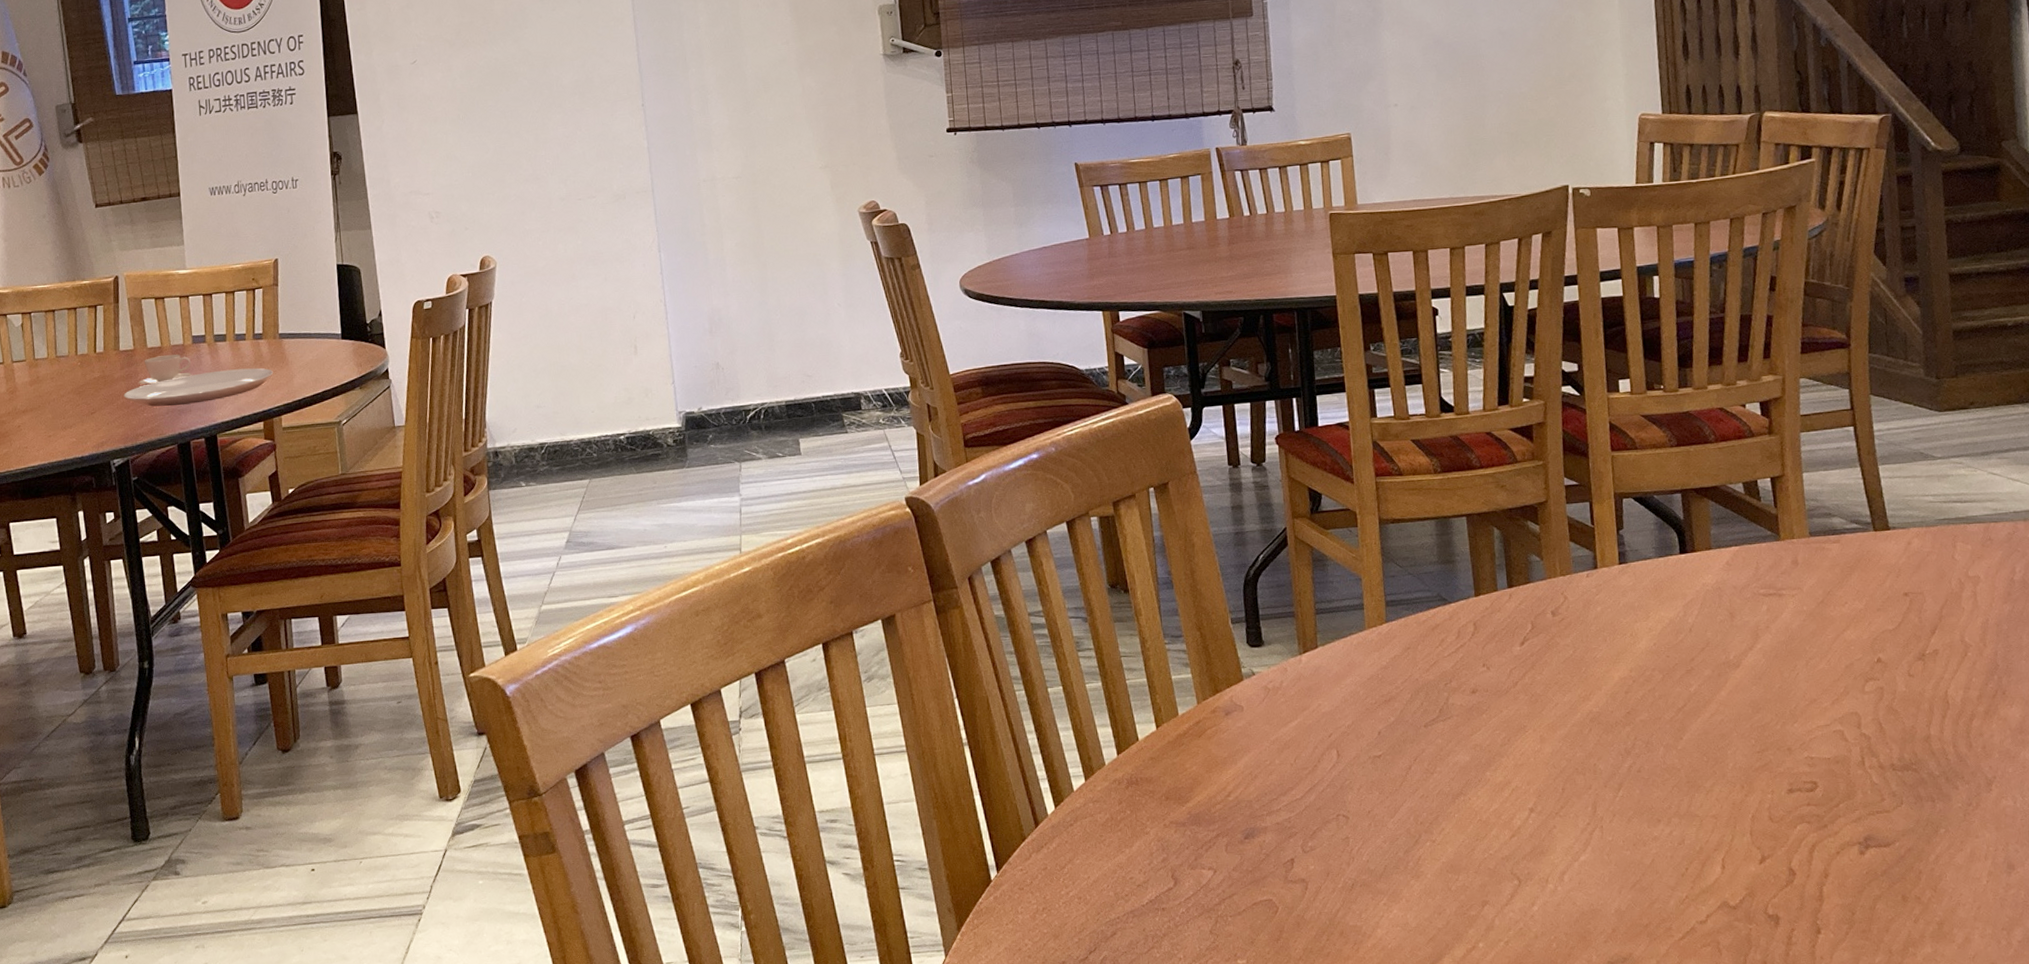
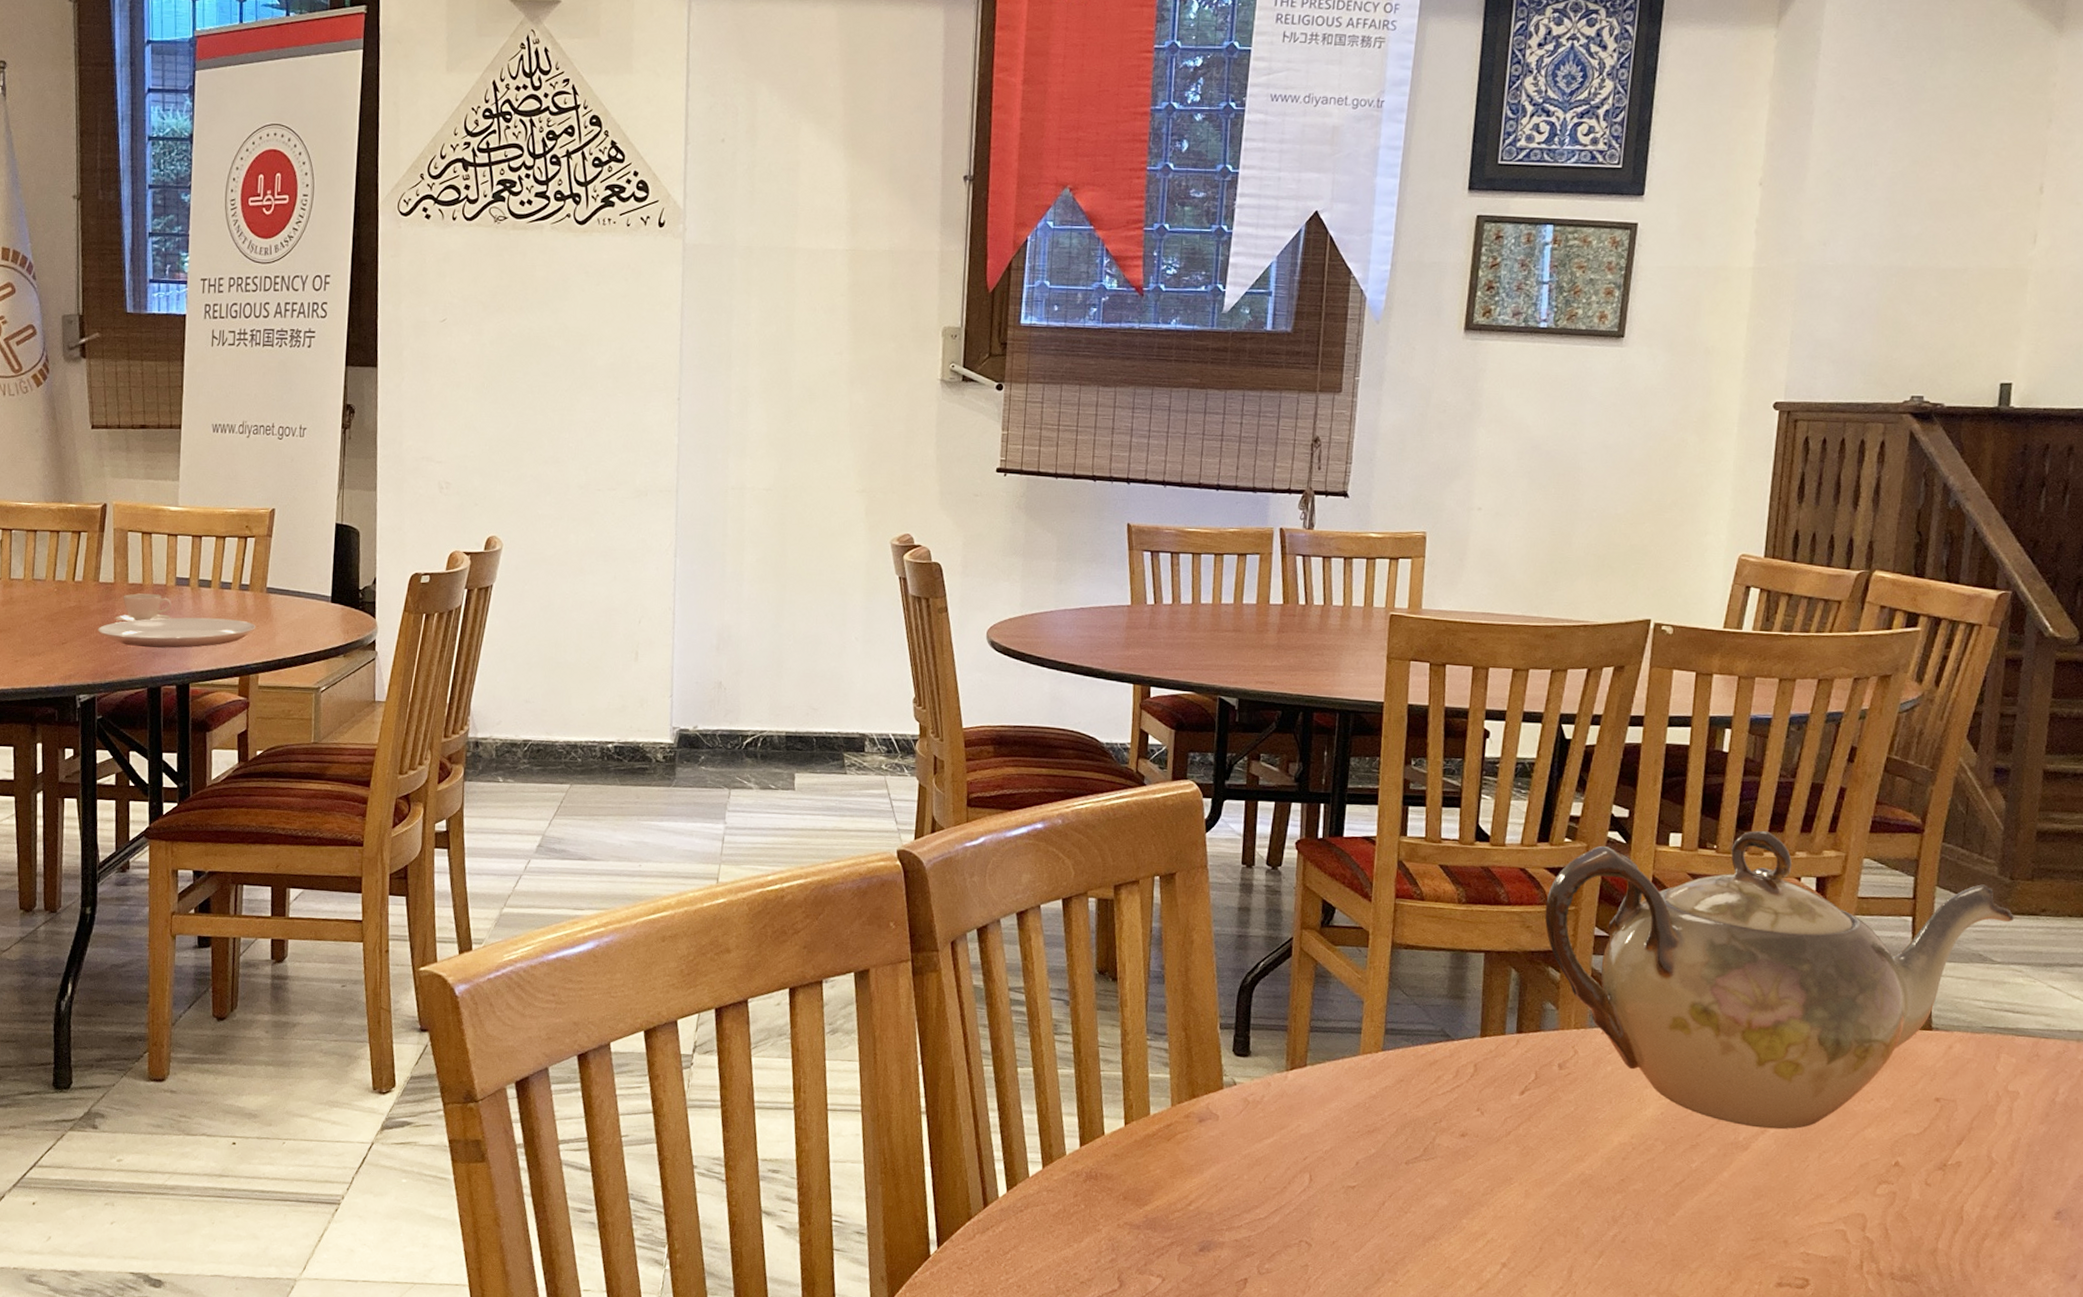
teapot: none [1515,365,1947,645] -> present [1544,830,2015,1130]

